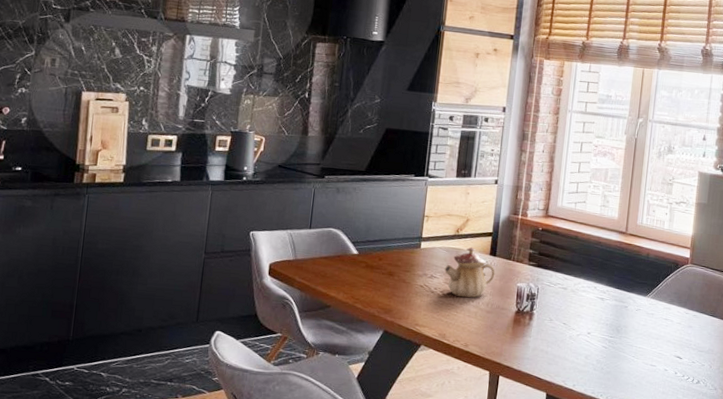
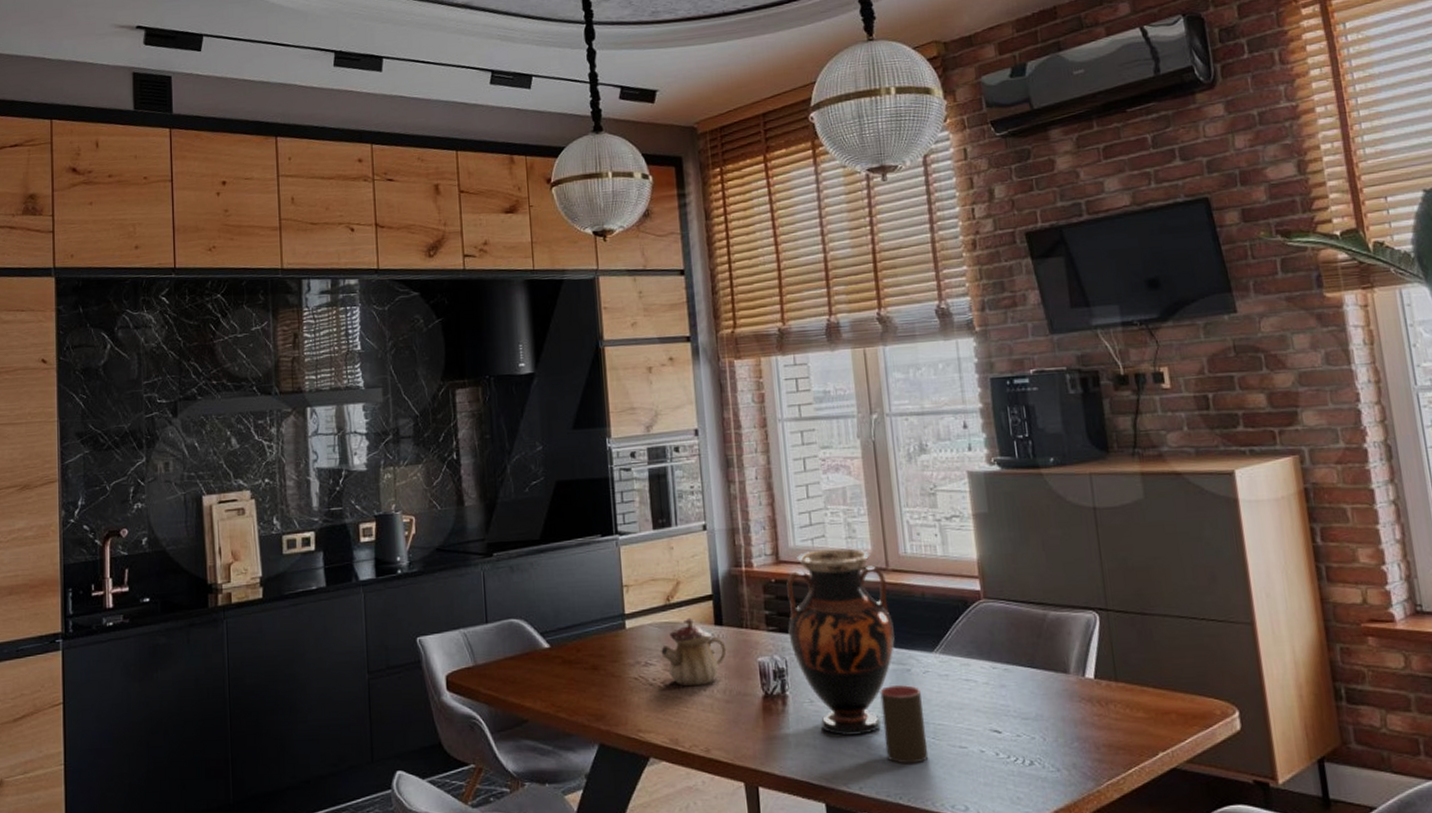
vase: none [544,211,624,349] -> present [786,548,895,736]
cup: none [597,316,632,373] -> present [880,685,929,764]

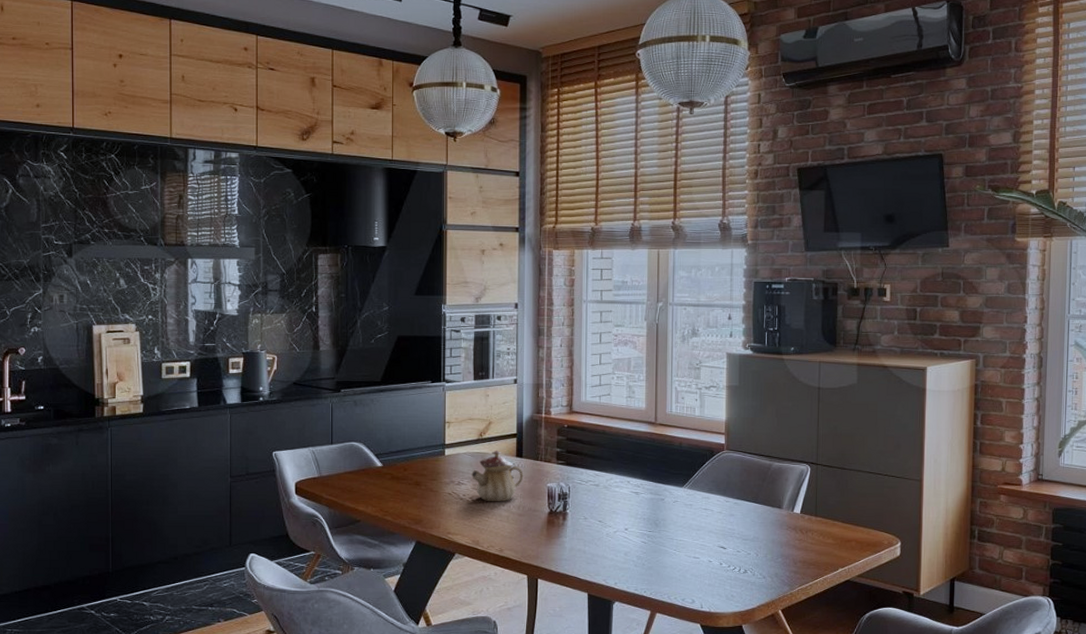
vase: present [786,548,895,736] -> none [573,405,655,546]
cup: present [880,685,929,764] -> none [638,510,670,568]

